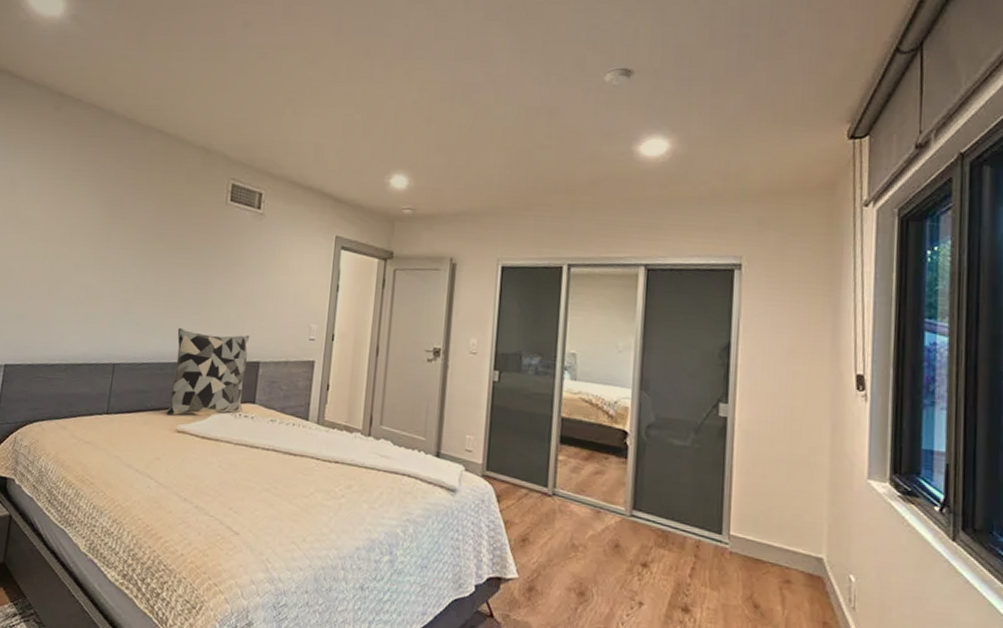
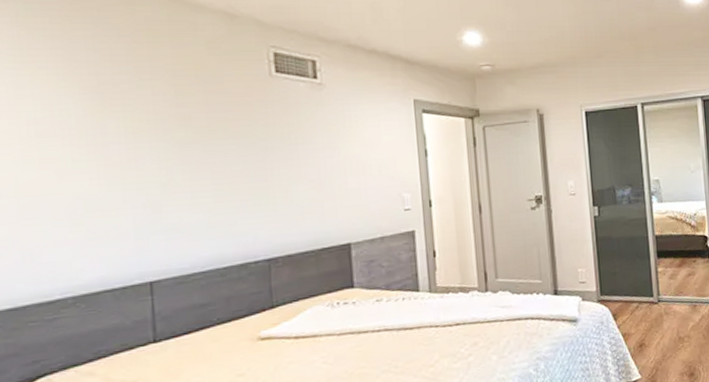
pillow: present [166,328,250,416] -> none [235,217,340,324]

